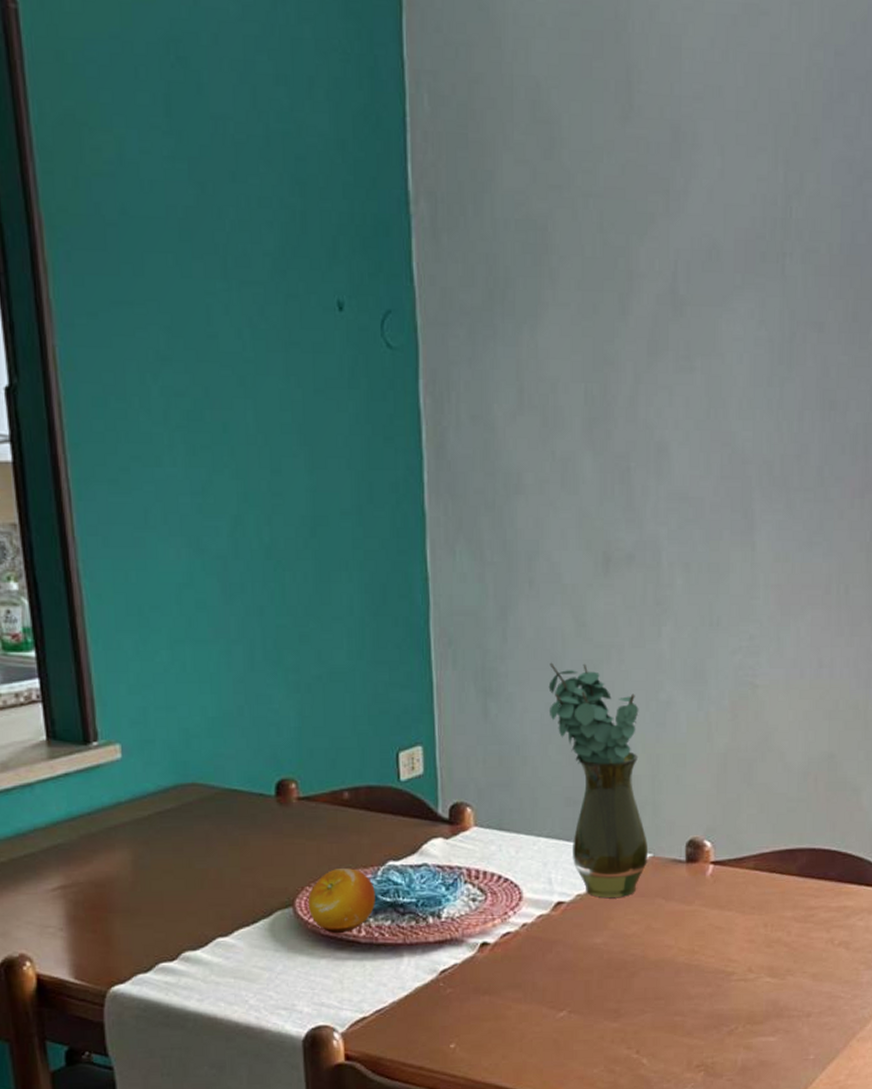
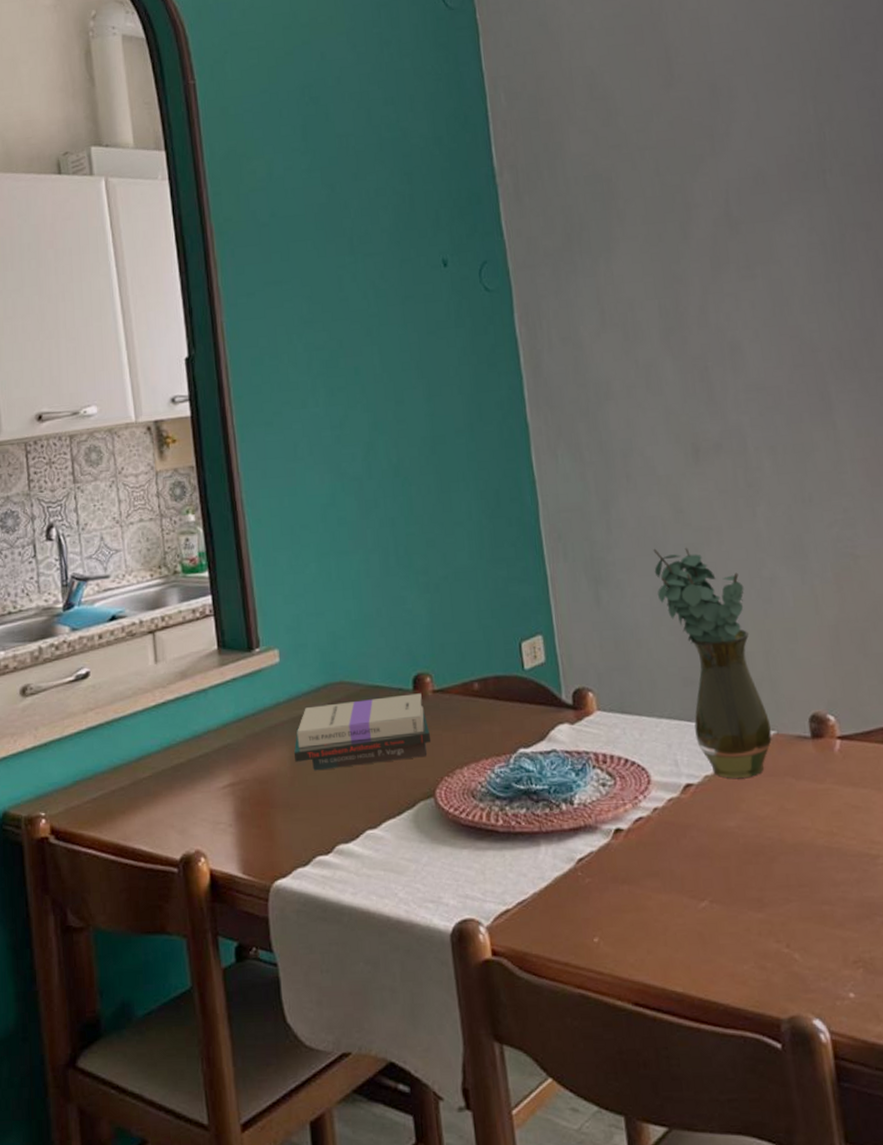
books: none [137,800,292,876] -> present [294,693,430,771]
fruit: present [307,867,375,934] -> none [447,756,510,824]

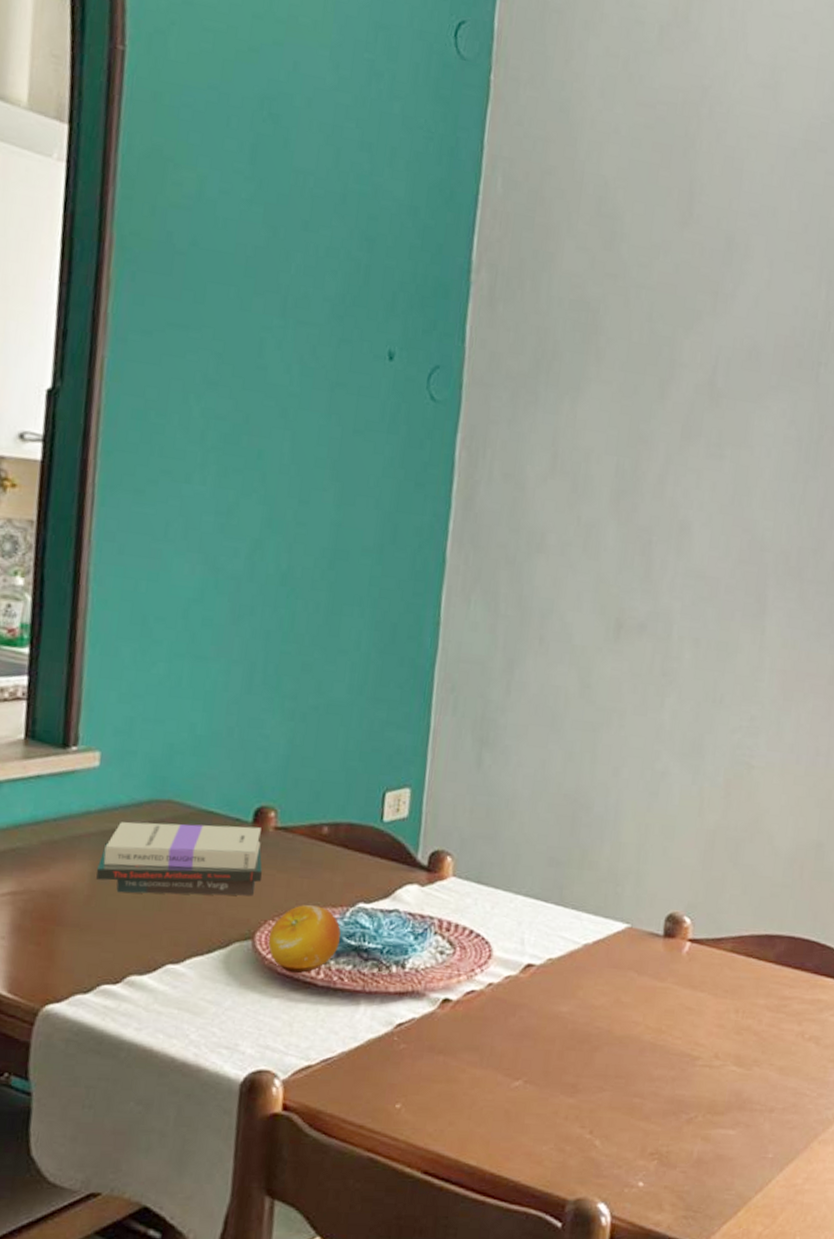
fruit: none [447,756,510,824] -> present [267,904,341,974]
vase: present [653,547,772,778] -> none [543,720,634,966]

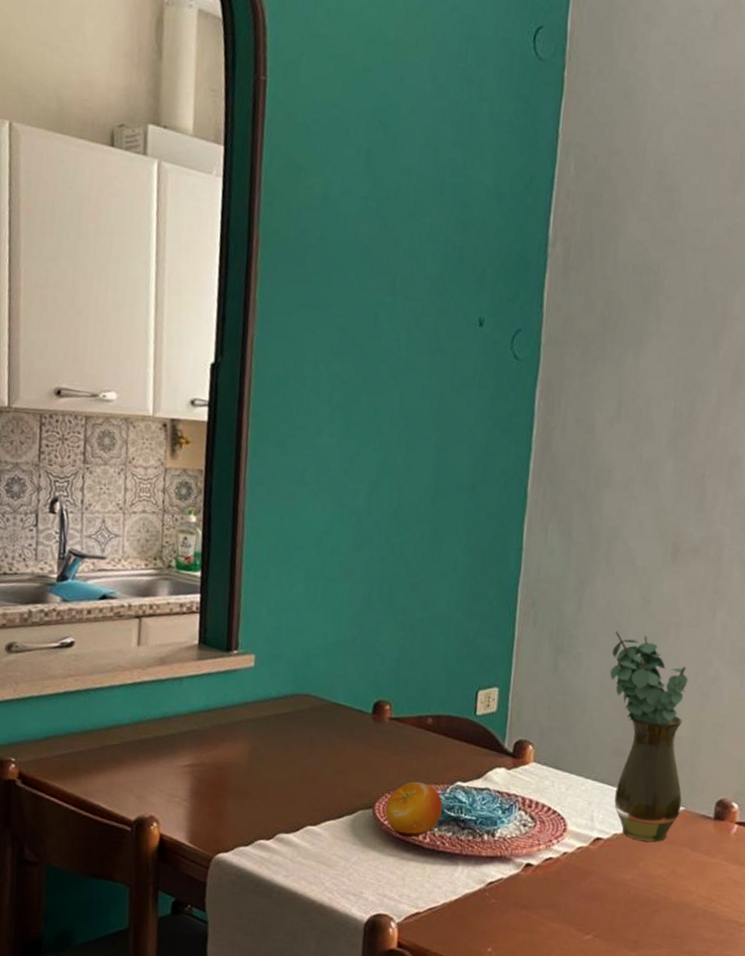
books: present [96,821,263,896] -> none [253,711,380,773]
vase: none [543,720,634,966] -> present [610,631,688,842]

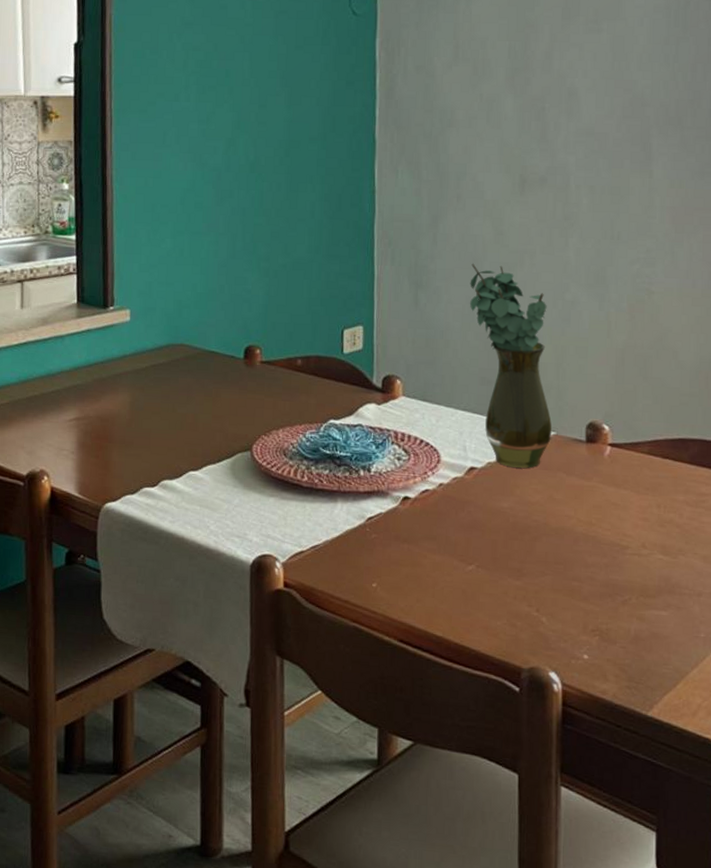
fruit: present [385,781,443,838] -> none [262,422,317,478]

